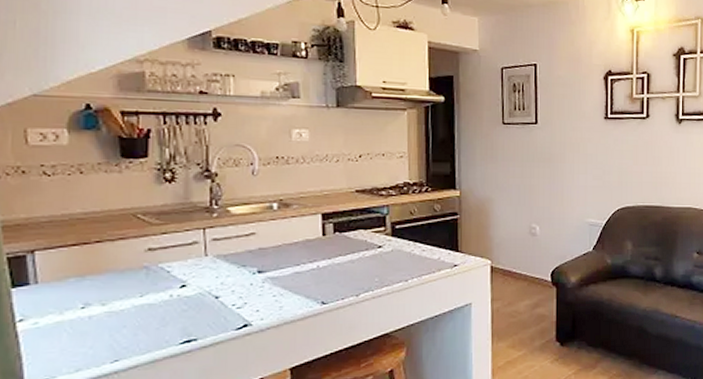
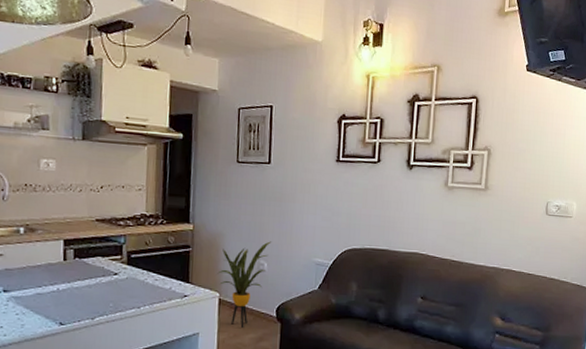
house plant: none [487,204,543,295] -> present [217,241,272,328]

